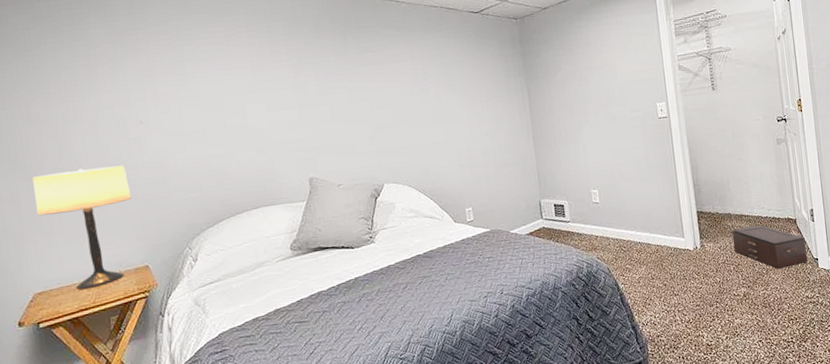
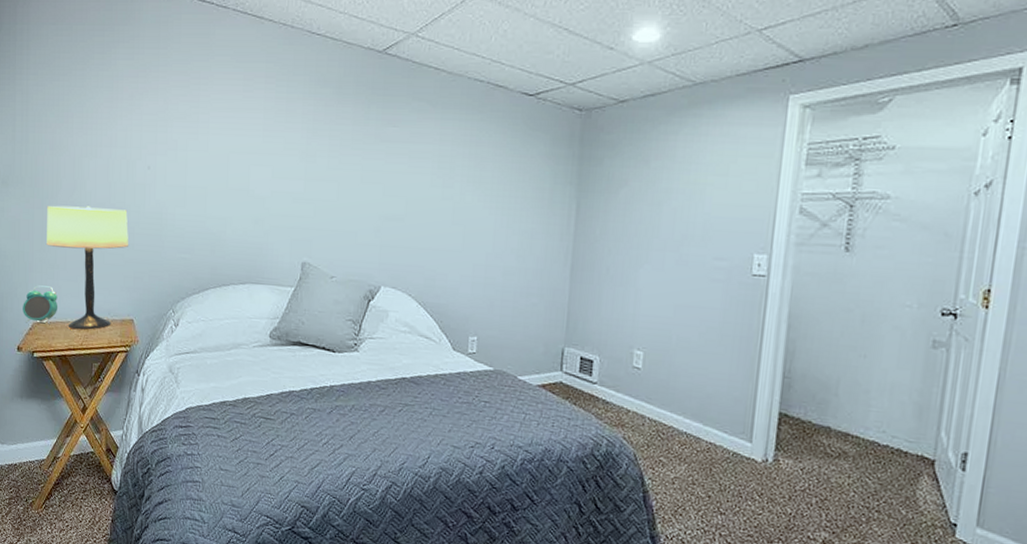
alarm clock: none [18,254,62,297] -> present [23,285,58,324]
storage box: present [732,224,807,269] -> none [823,450,943,525]

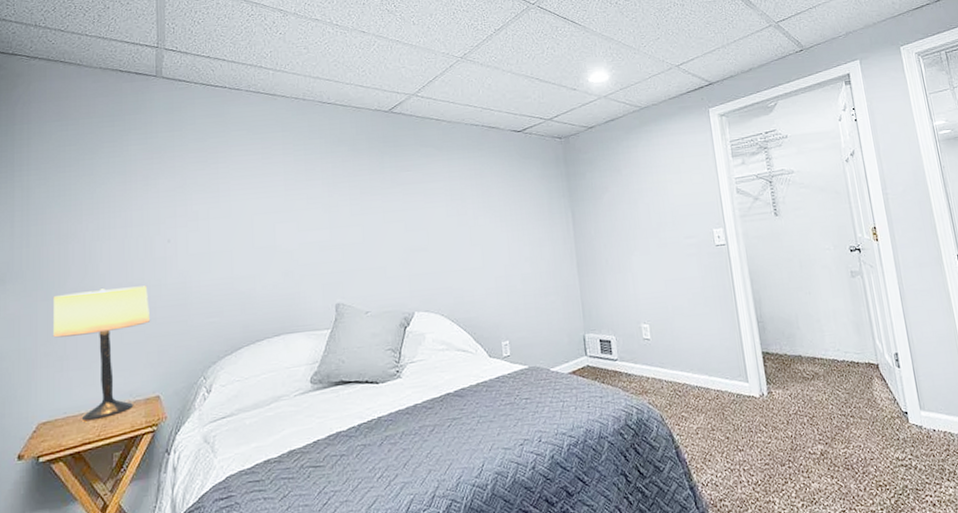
alarm clock: present [23,285,58,324] -> none [24,380,69,427]

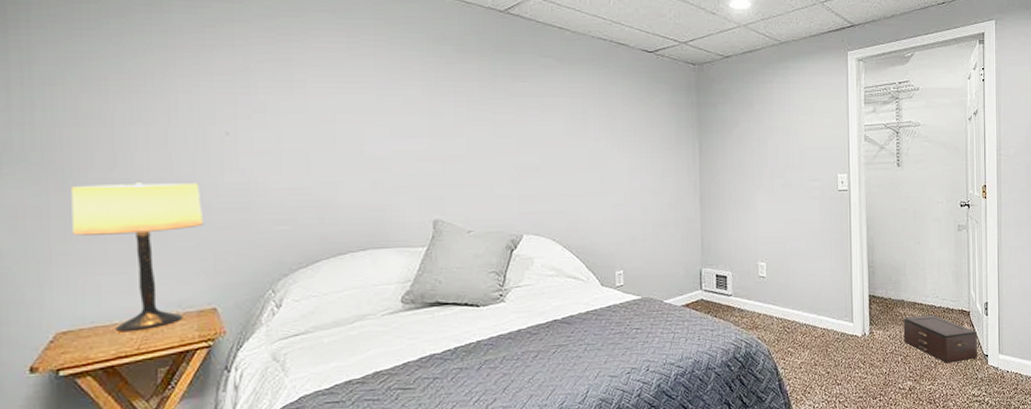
storage box: none [803,369,895,423] -> present [903,314,977,363]

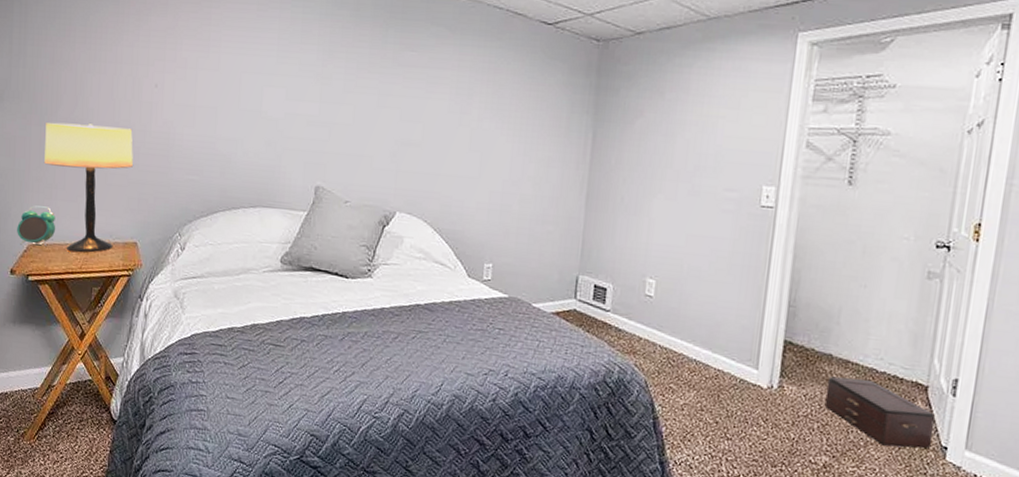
alarm clock: none [36,284,98,336] -> present [17,205,56,247]

